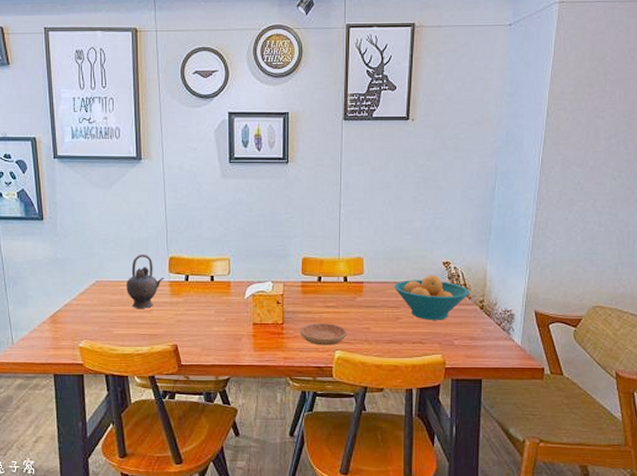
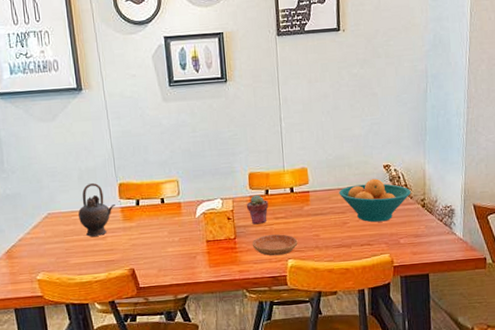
potted succulent: none [297,281,320,311] -> present [246,194,269,225]

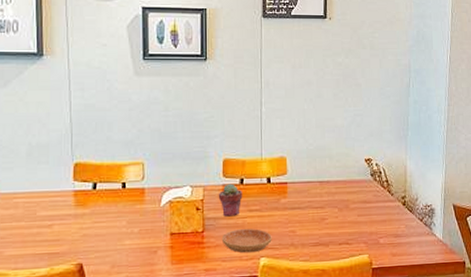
teapot: present [78,182,115,237] -> none [22,160,68,224]
fruit bowl: present [339,178,411,223] -> none [318,172,392,220]

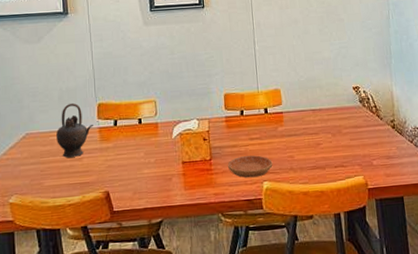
teapot: none [22,160,68,224] -> present [56,102,93,158]
potted succulent: present [218,183,243,217] -> none [221,115,244,146]

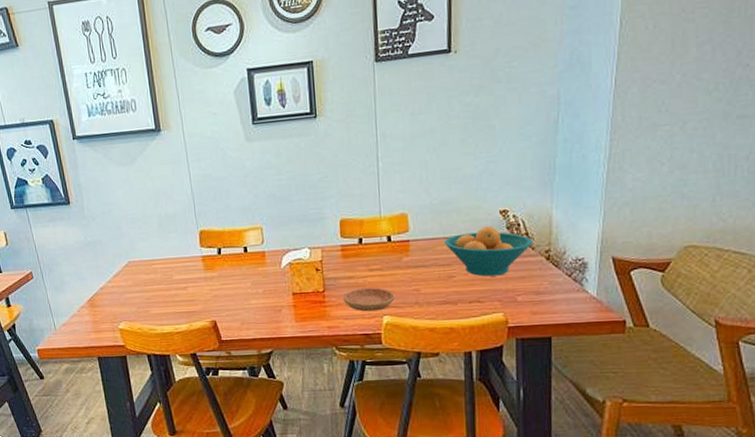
teapot: present [56,102,93,158] -> none [158,230,196,286]
fruit bowl: none [311,100,381,144] -> present [444,226,533,277]

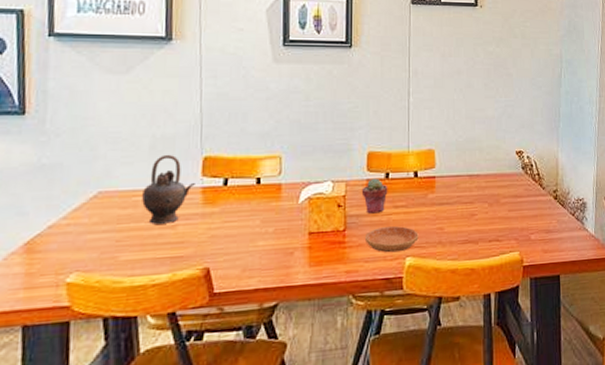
teapot: none [158,230,196,286] -> present [142,154,195,224]
potted succulent: none [336,243,362,277] -> present [361,178,388,214]
fruit bowl: present [444,226,533,277] -> none [468,165,544,215]

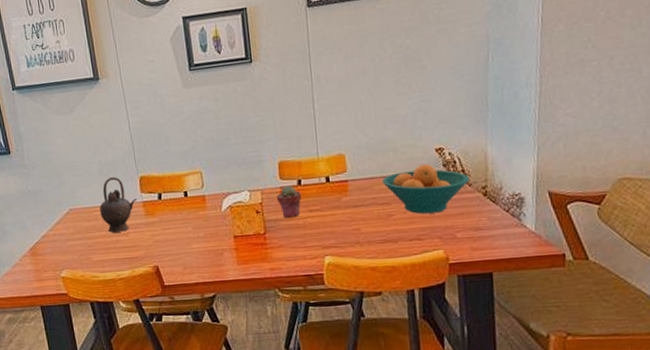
saucer: present [364,226,419,253] -> none [283,228,336,253]
fruit bowl: none [468,165,544,215] -> present [382,164,470,214]

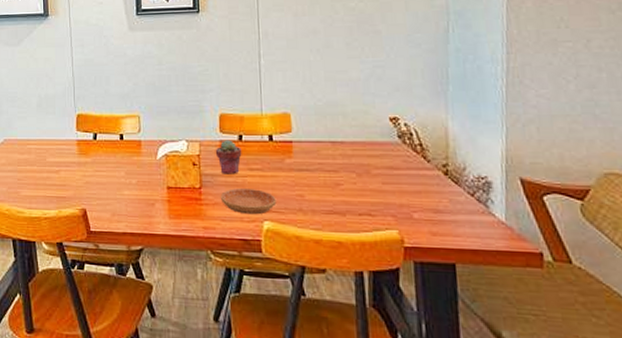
teapot: present [99,176,137,233] -> none [34,111,72,169]
saucer: none [283,228,336,253] -> present [220,188,277,215]
fruit bowl: present [382,164,470,214] -> none [330,133,428,188]

